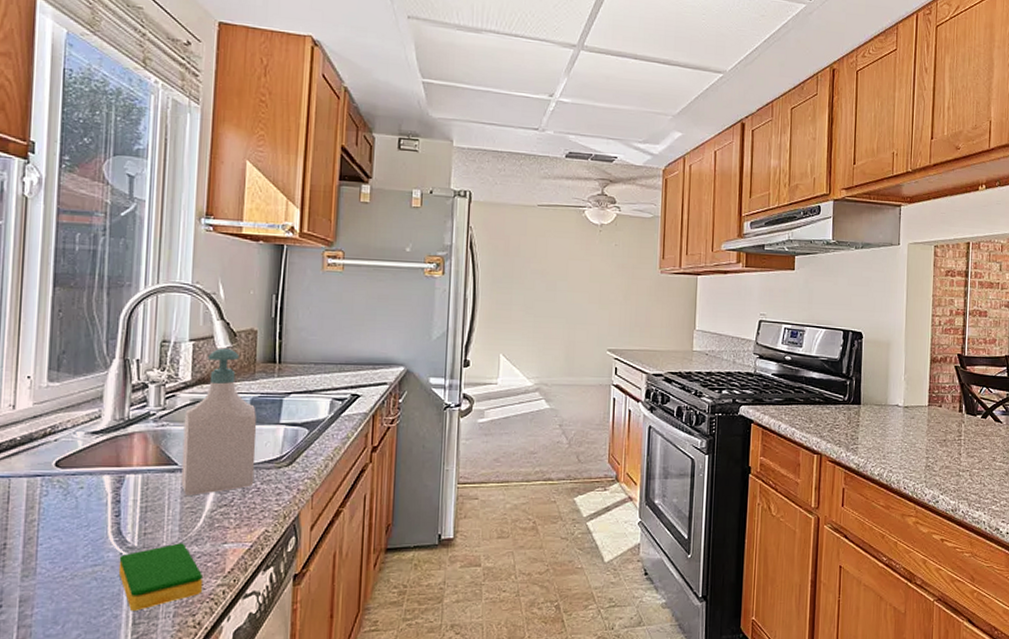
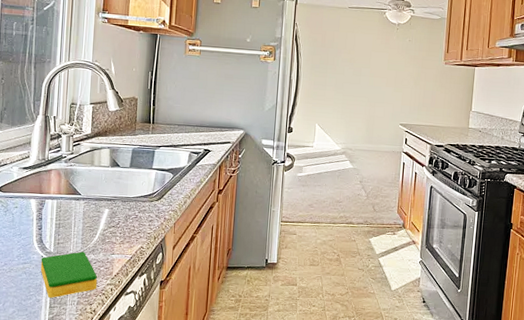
soap bottle: present [181,348,257,496] -> none [83,110,136,218]

